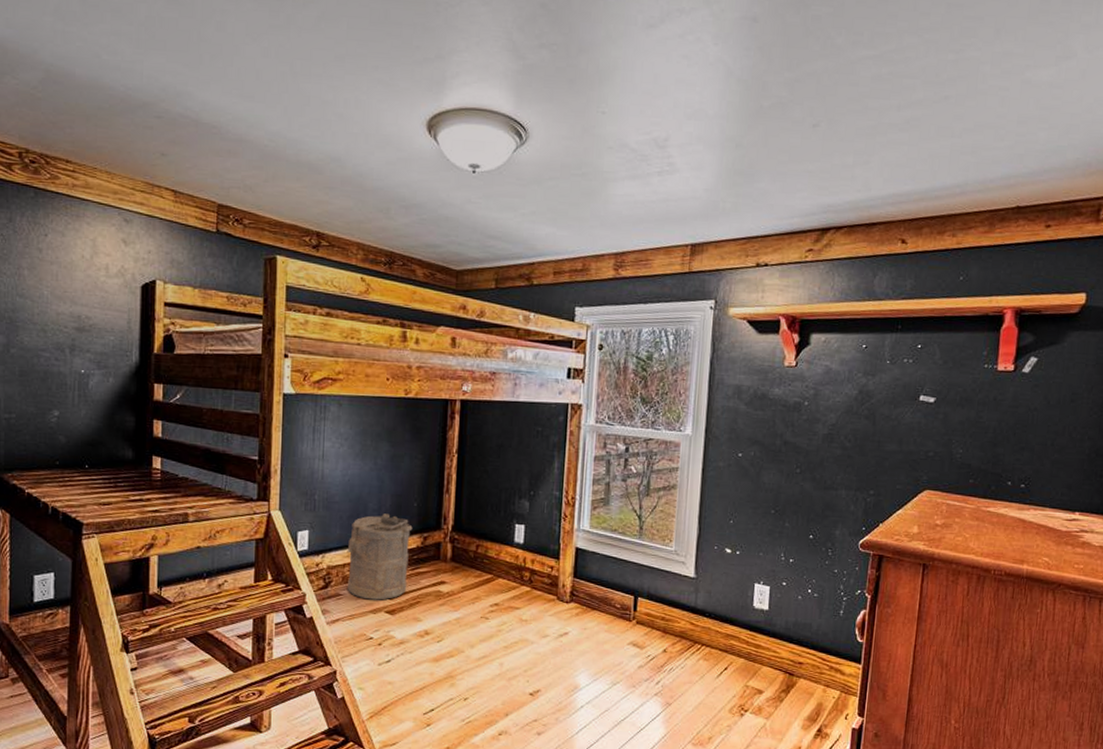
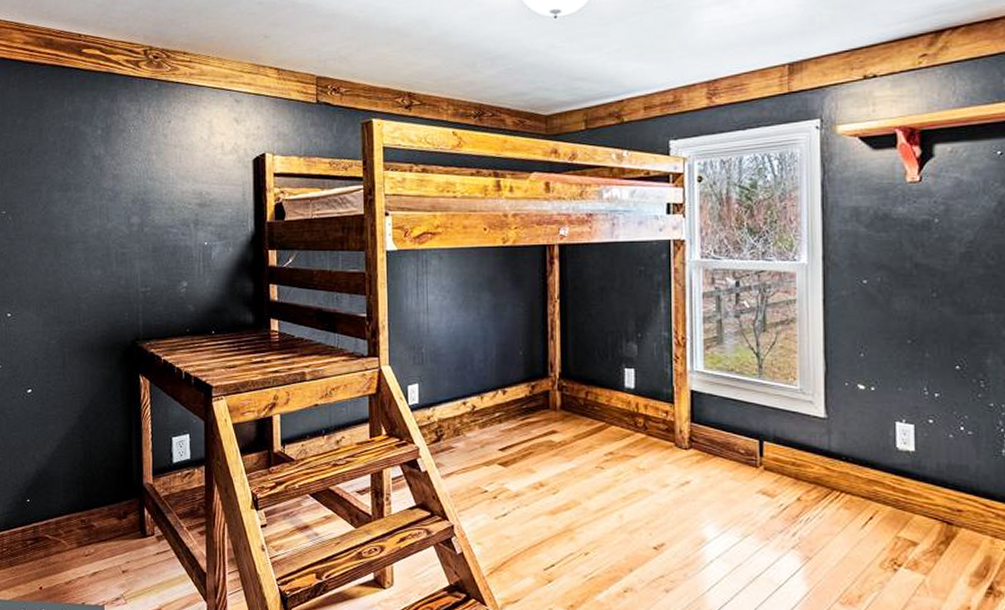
laundry hamper: present [347,513,413,600] -> none [456,364,520,452]

